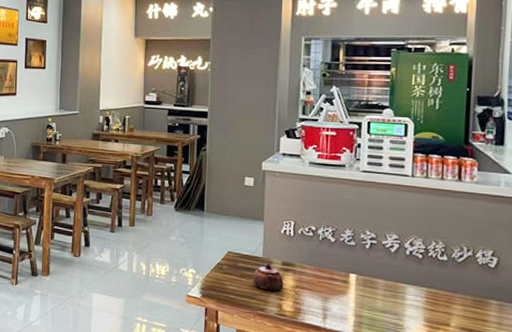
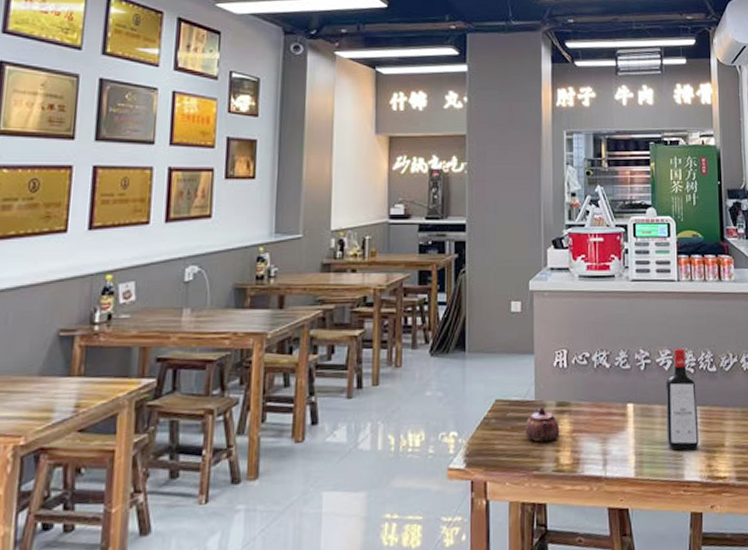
liquor bottle: none [388,234,424,324] -> present [666,347,699,451]

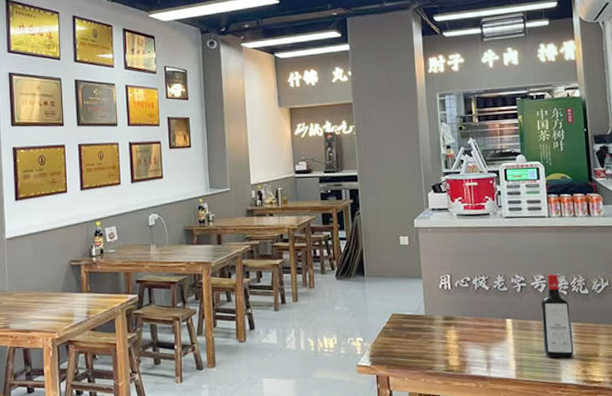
teapot: present [525,406,560,443] -> none [418,319,448,348]

